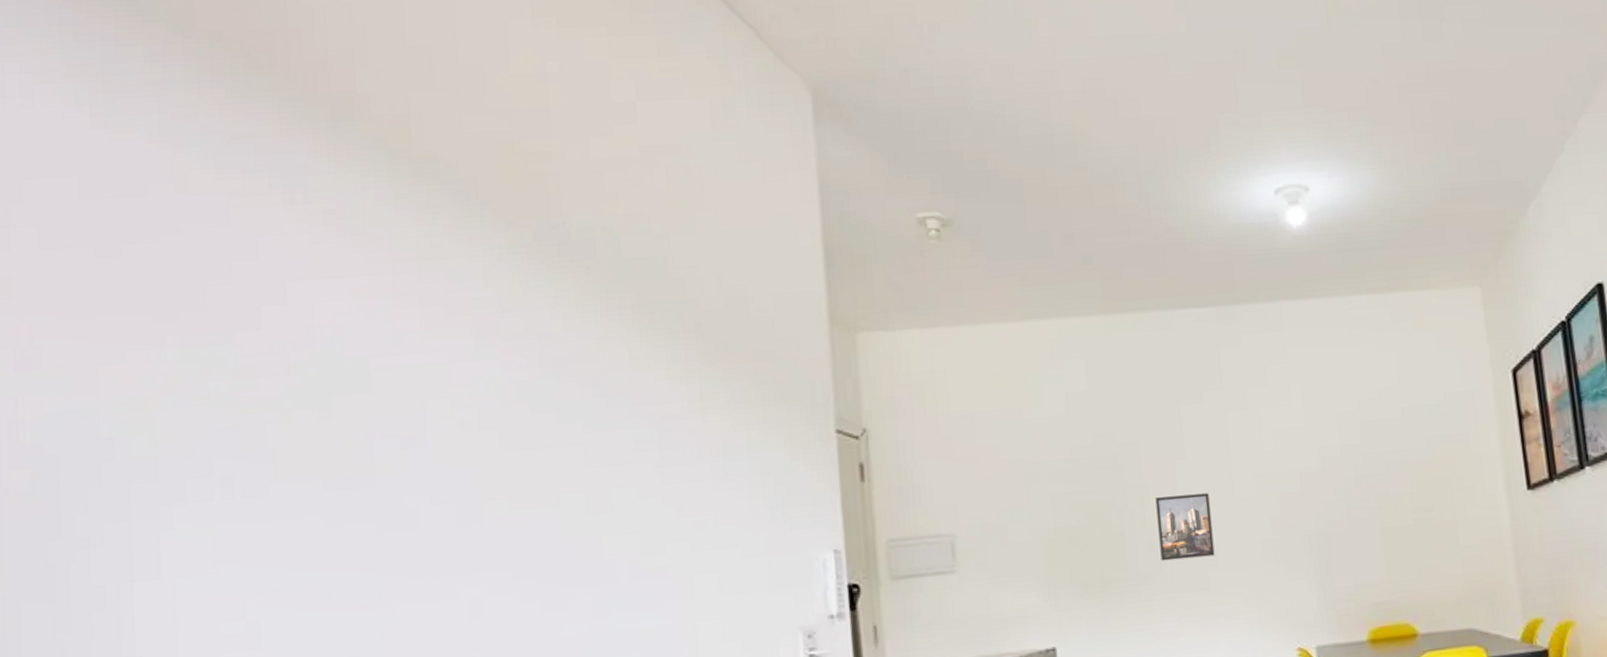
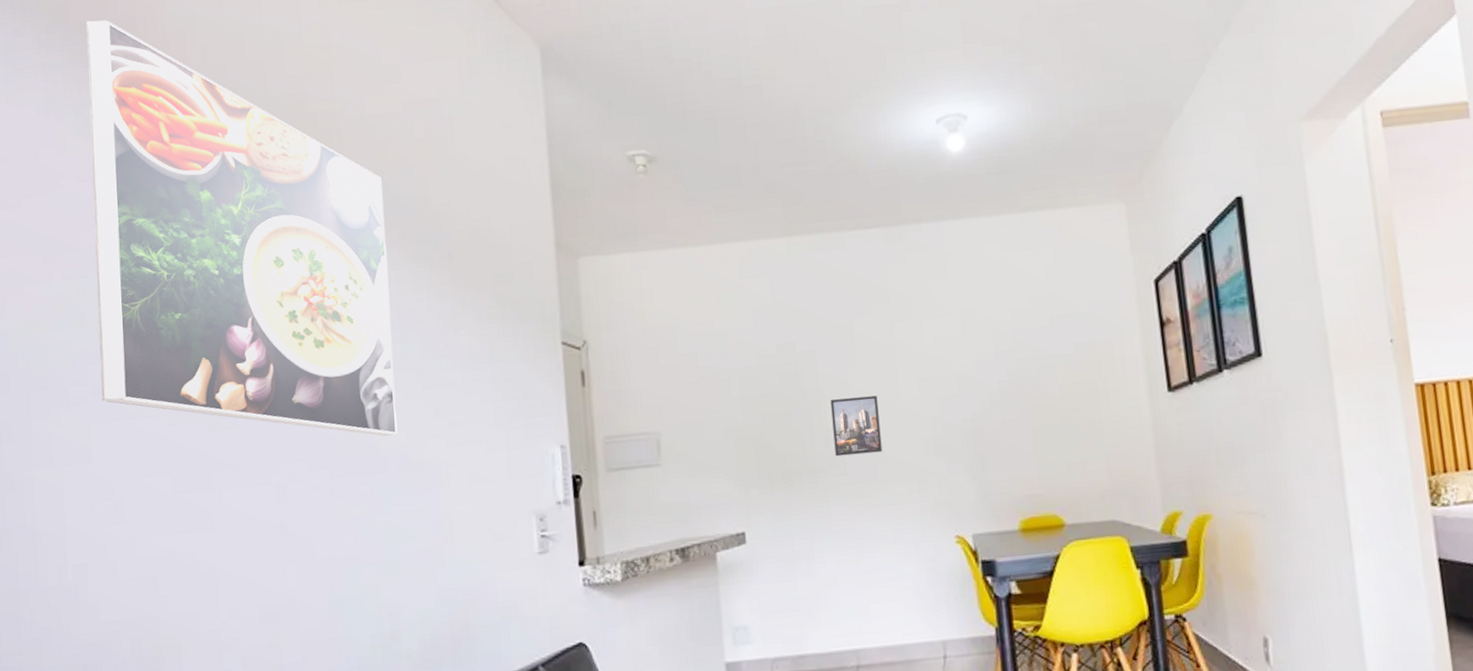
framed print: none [218,30,629,540] -> present [86,20,398,436]

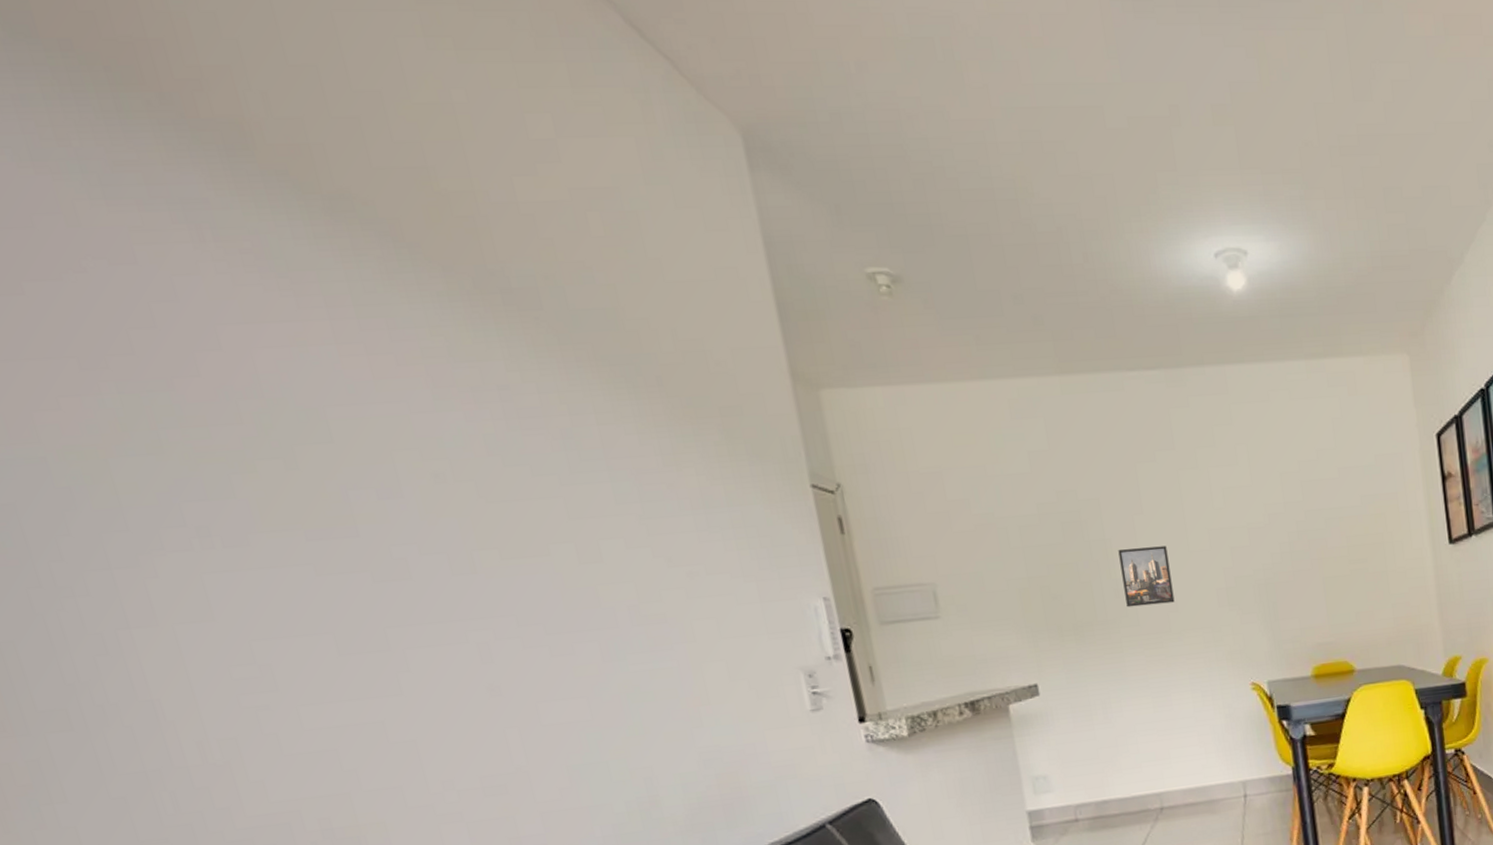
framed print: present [86,20,398,436] -> none [67,38,624,588]

